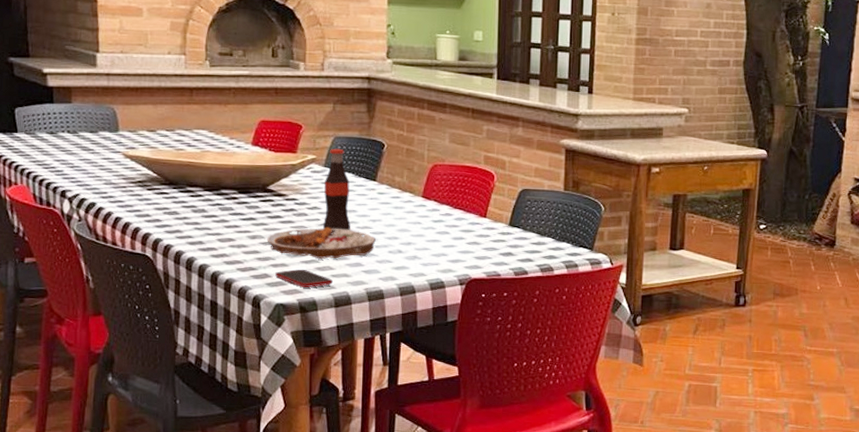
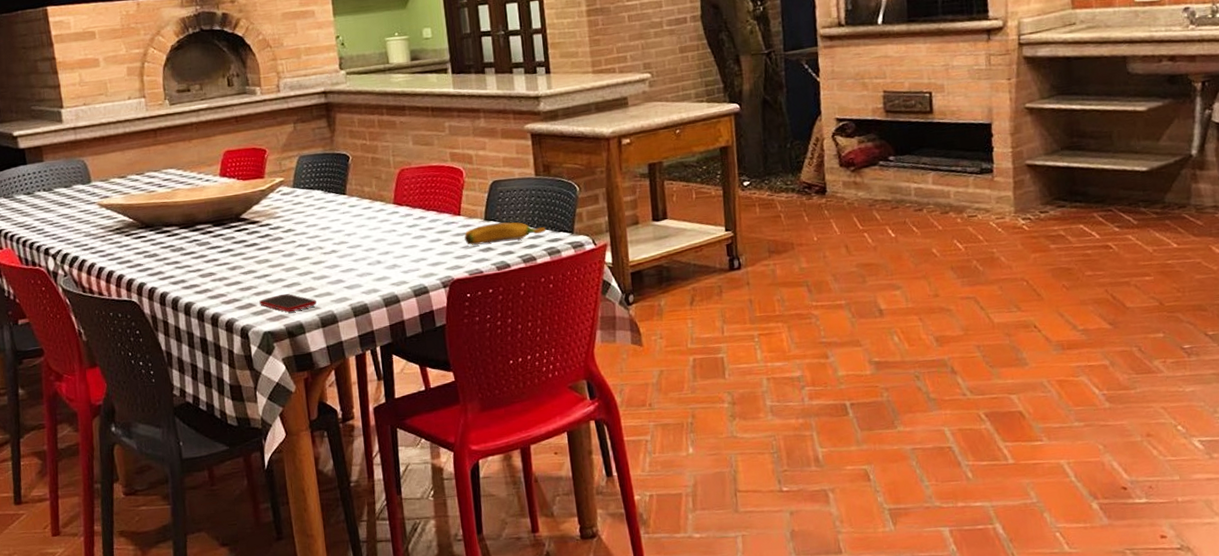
plate: present [267,227,376,259] -> none [246,247,354,281]
bottle: present [322,148,351,232] -> none [295,167,327,252]
banana: none [487,230,567,248] -> present [464,222,547,246]

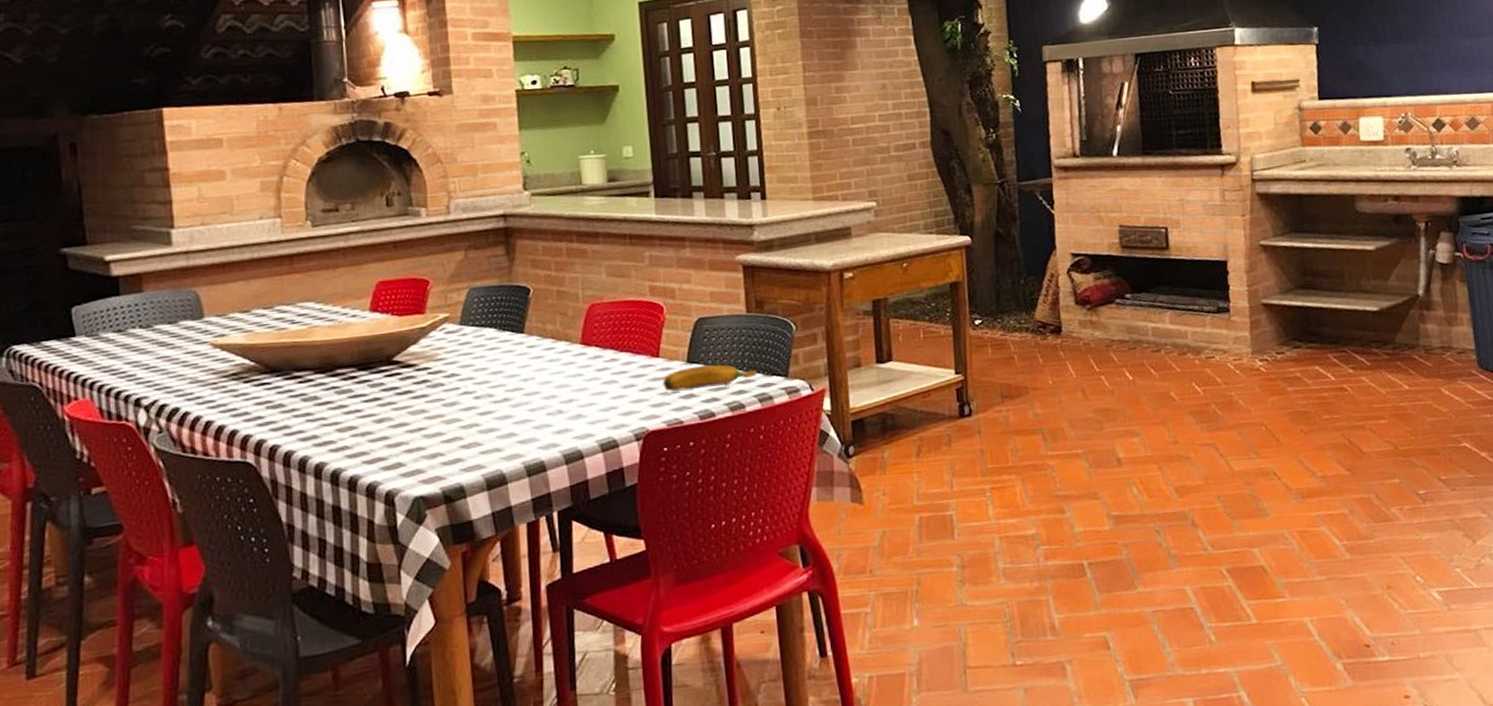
cell phone: present [259,293,317,313] -> none [411,450,482,473]

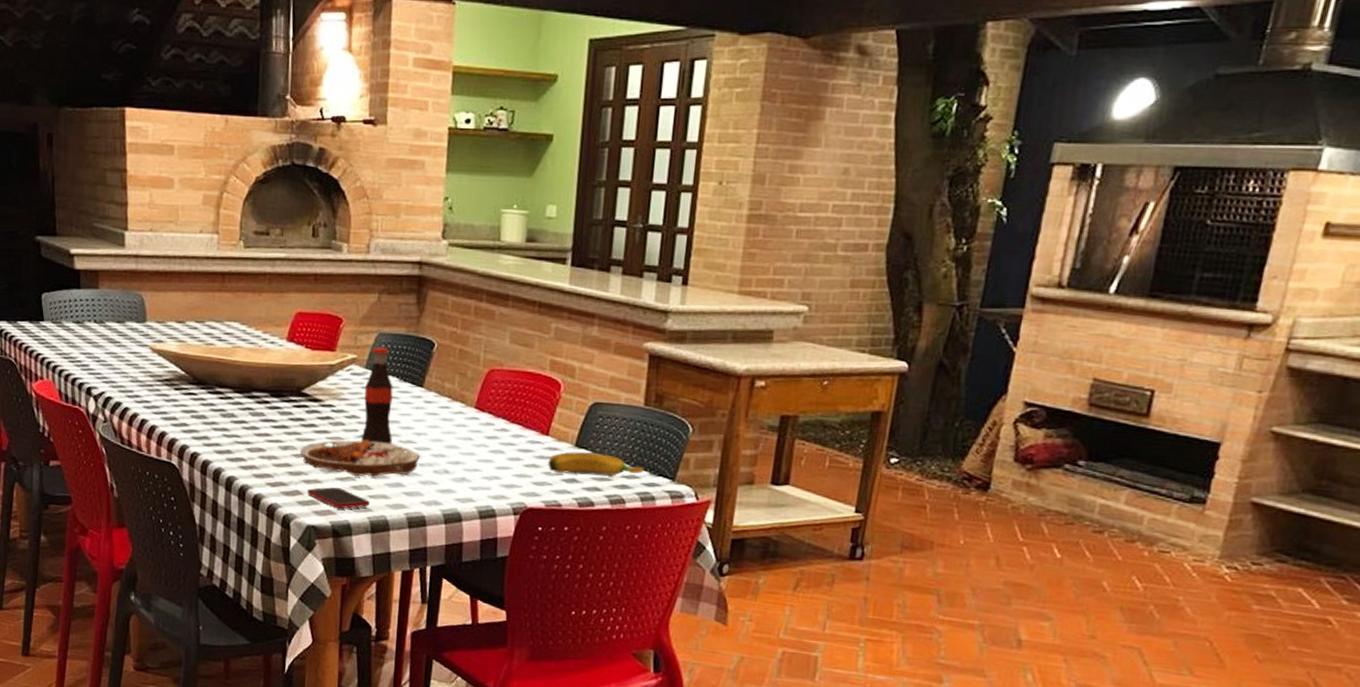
plate: none [396,394,530,436] -> present [299,440,420,477]
cell phone: none [411,450,482,473] -> present [307,487,370,509]
bottle: none [462,301,498,401] -> present [361,347,393,446]

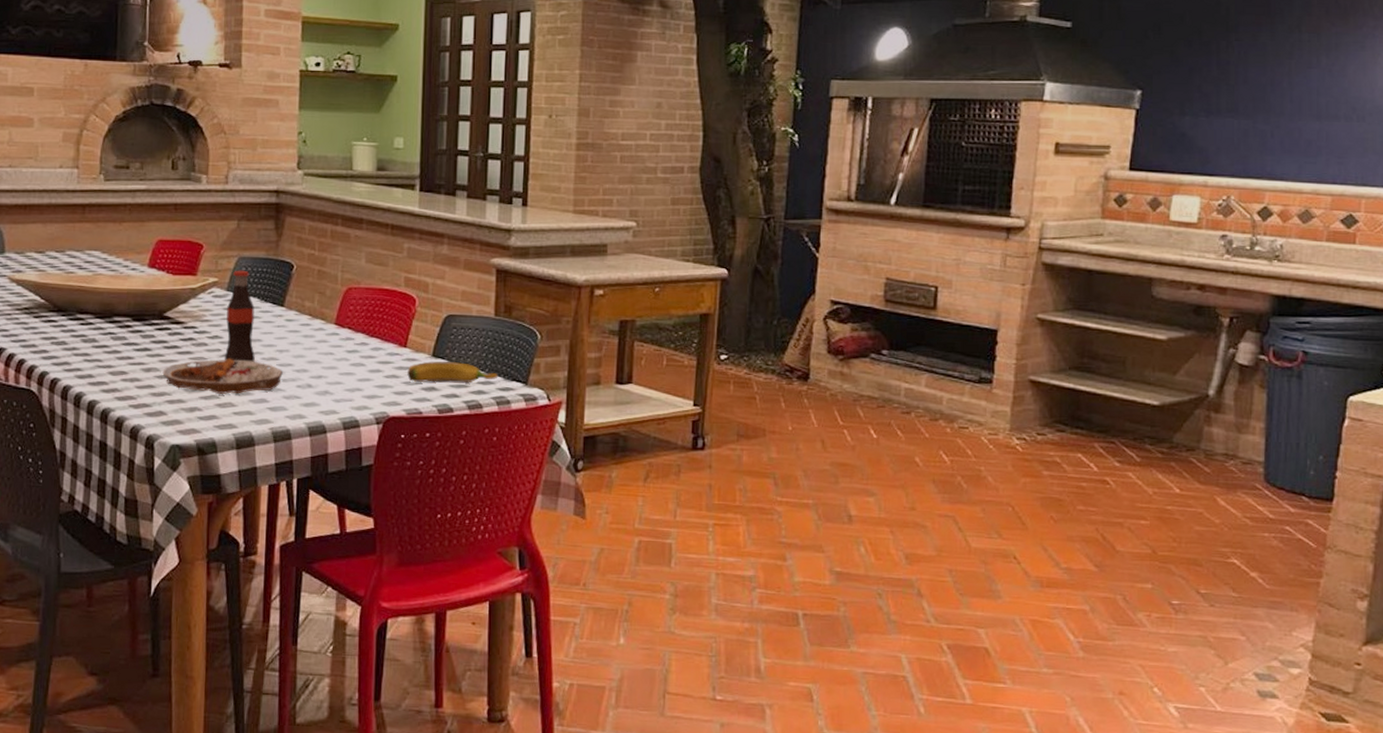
cell phone: present [307,487,370,509] -> none [171,405,234,427]

